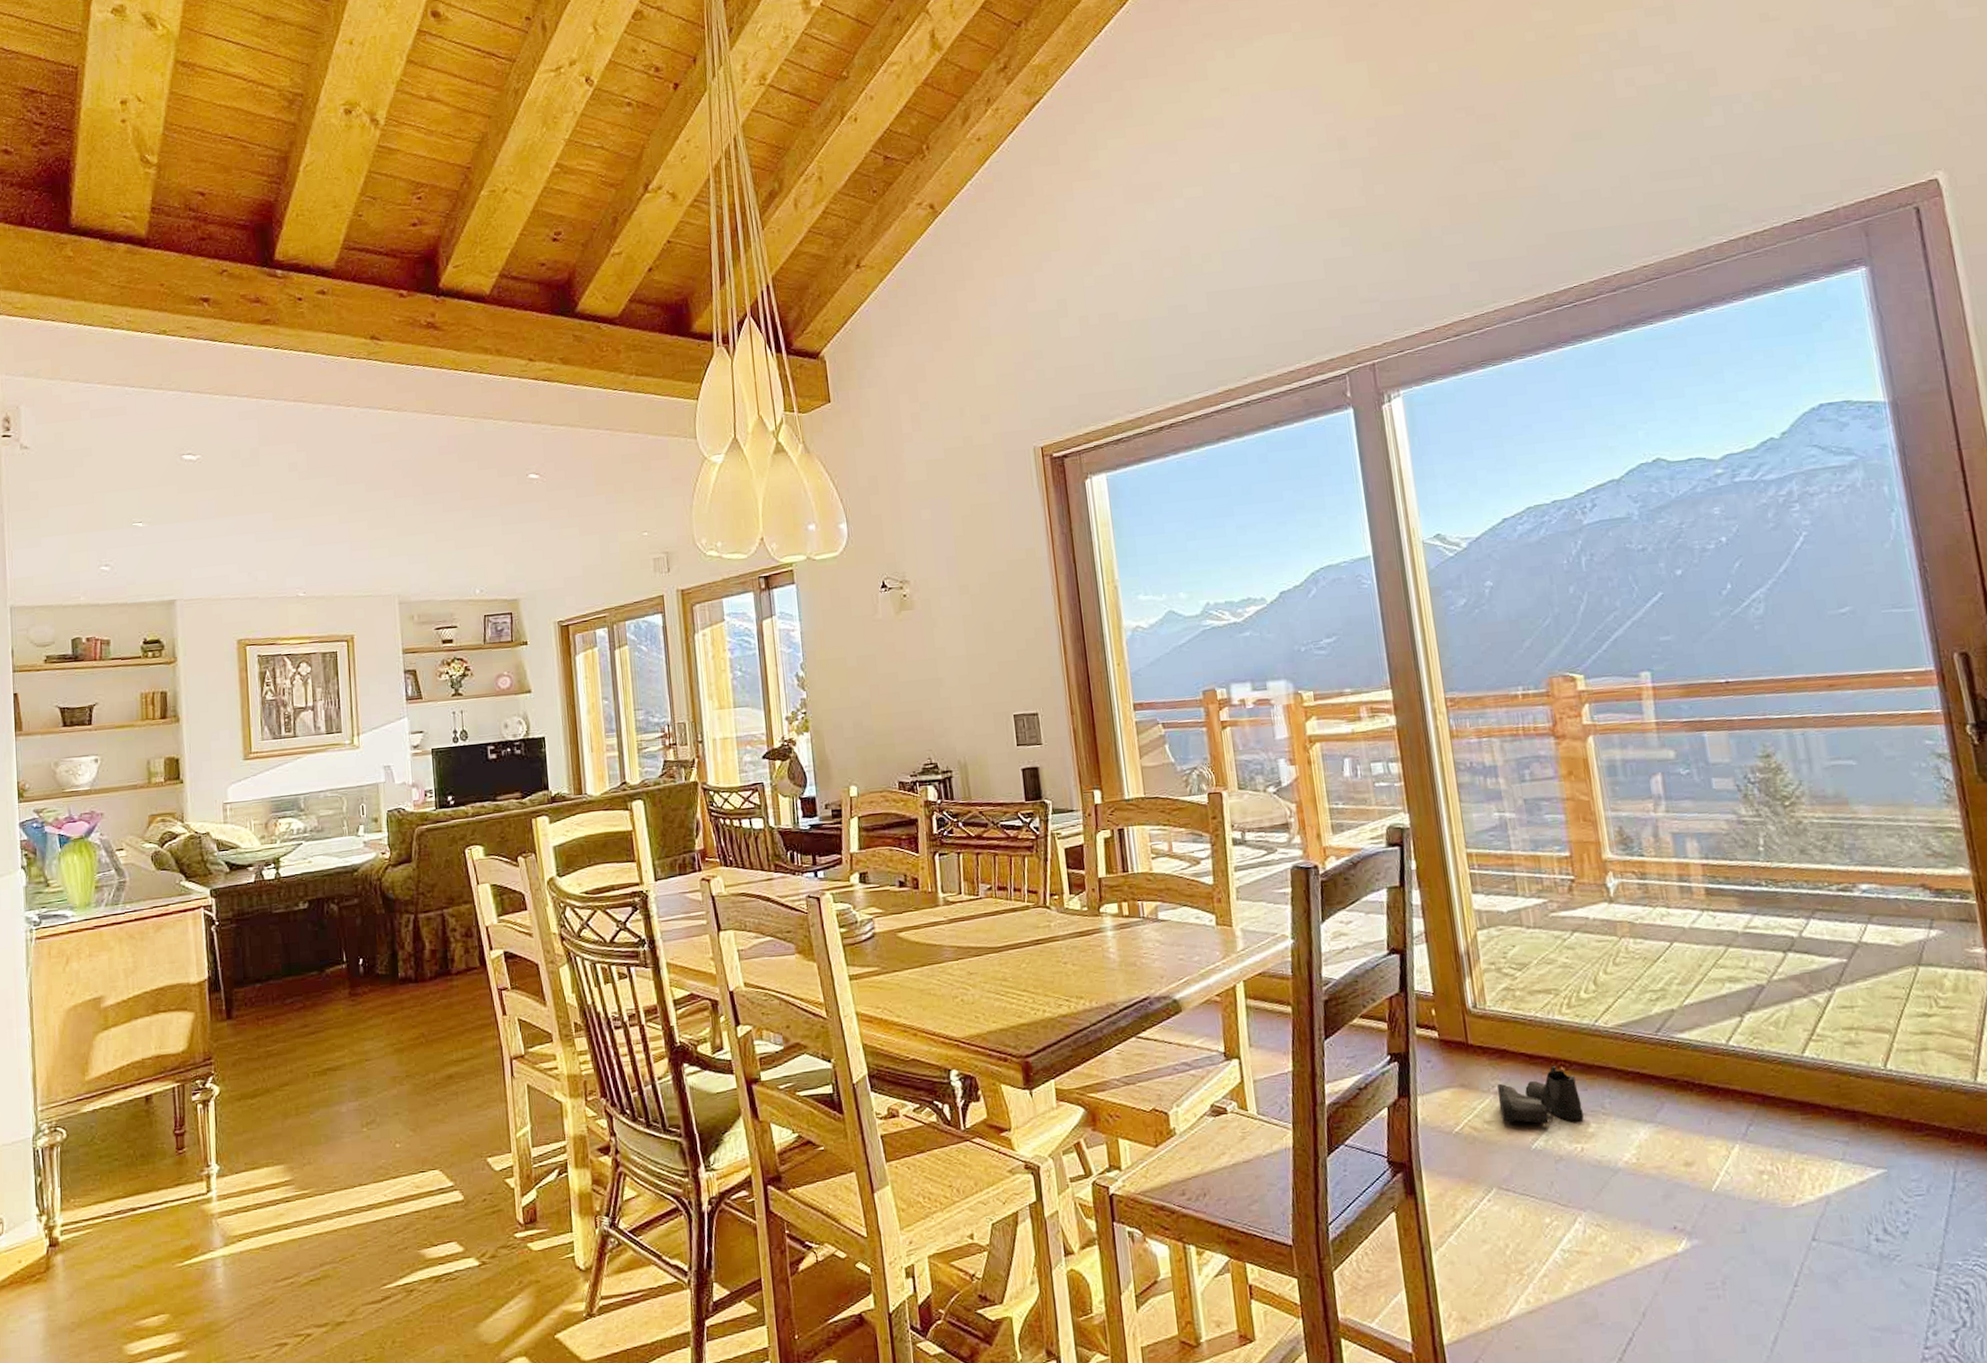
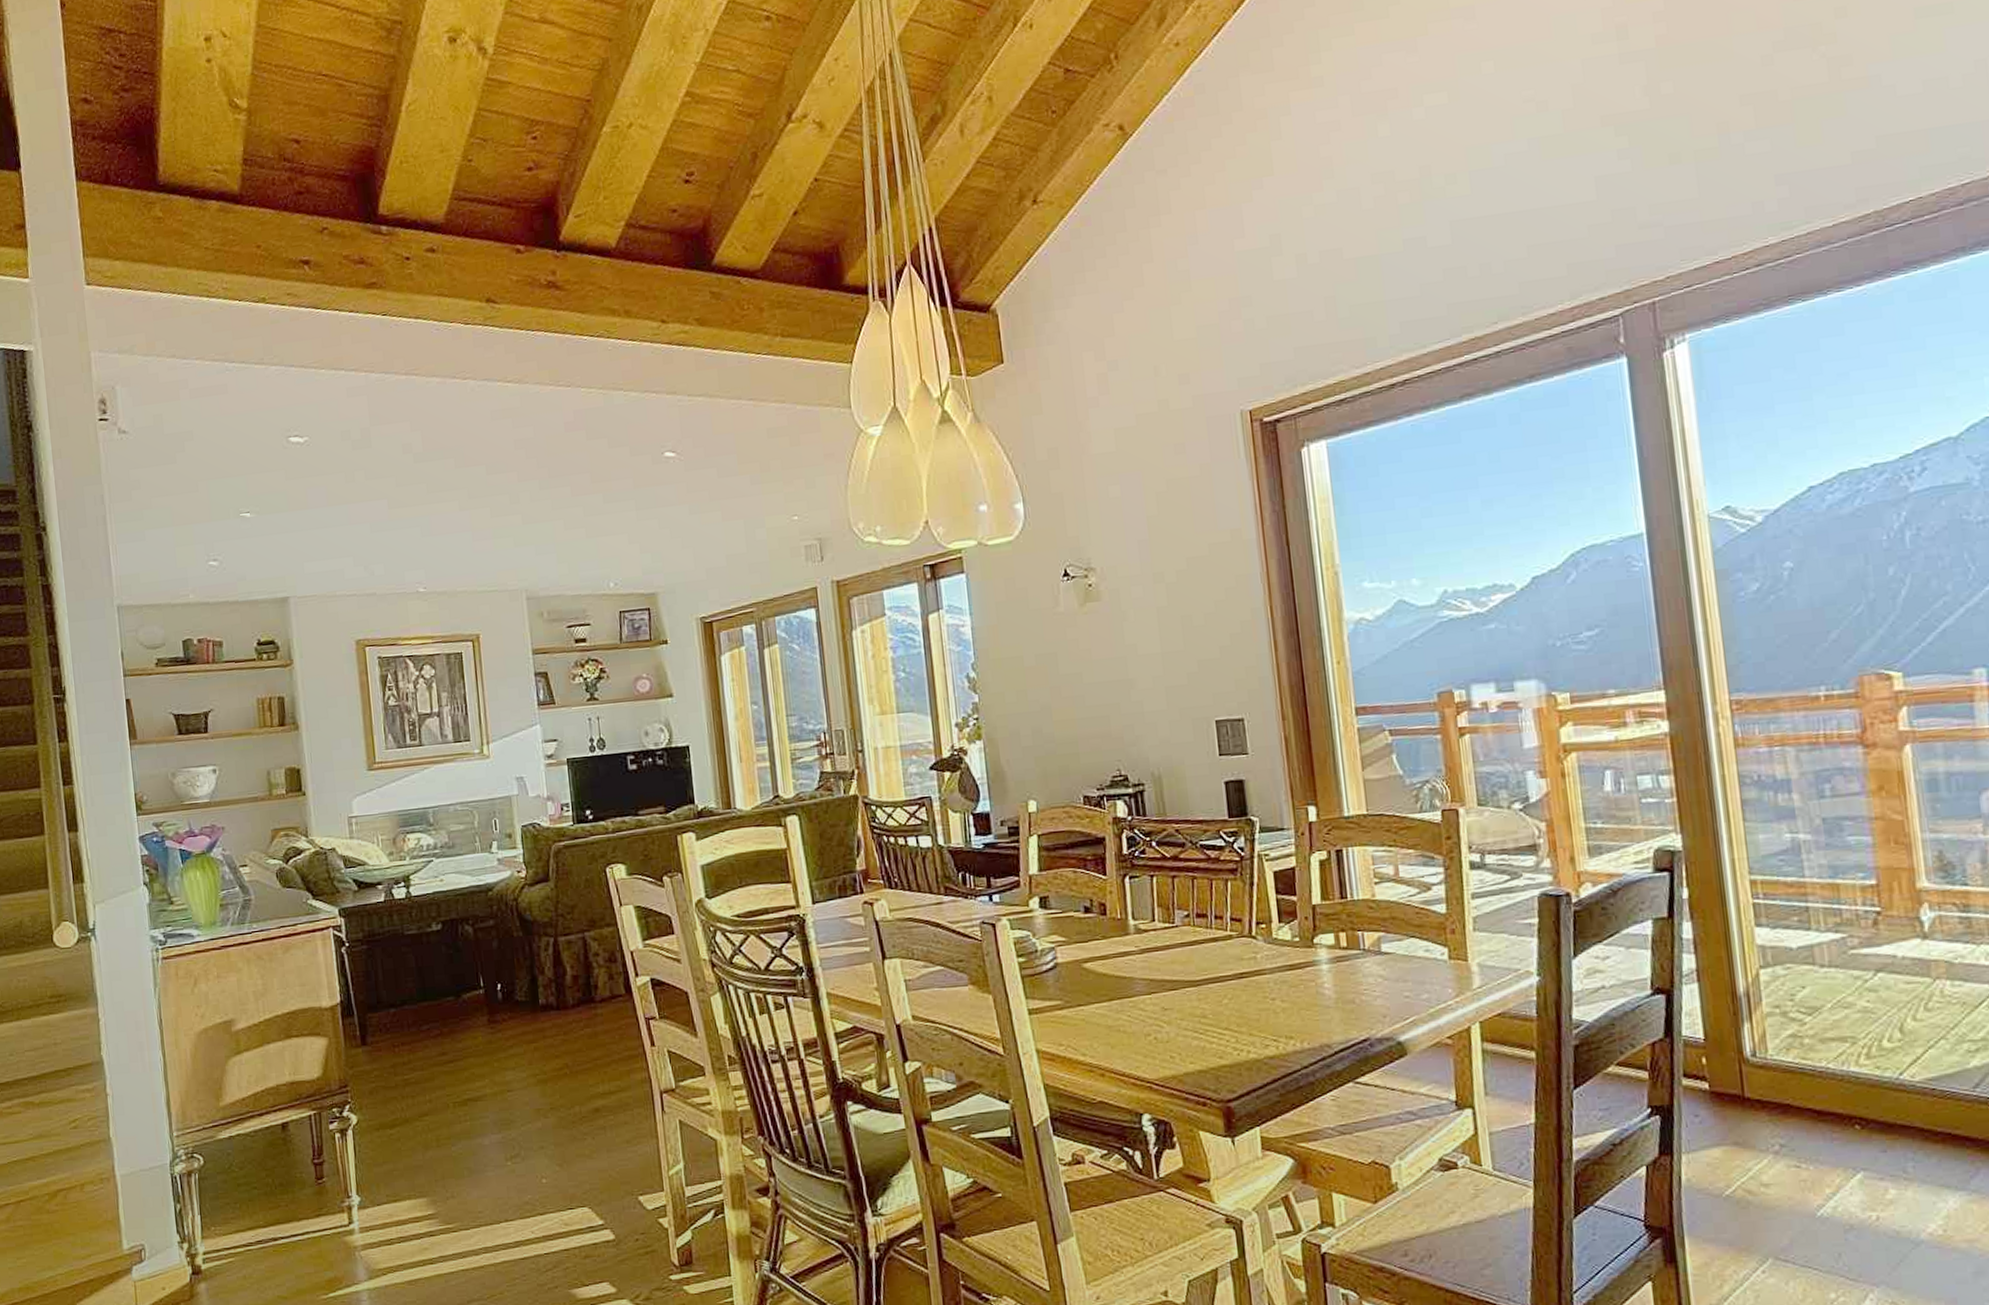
boots: present [1497,1066,1584,1125] -> none [1778,1124,1881,1189]

